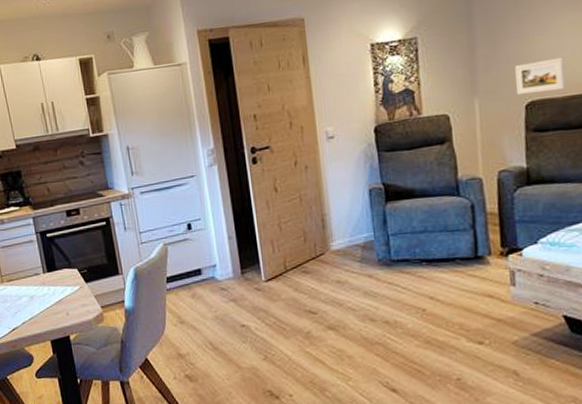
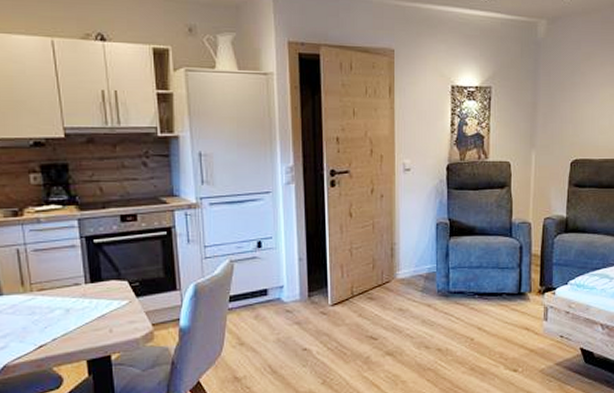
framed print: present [515,57,565,95] -> none [565,124,603,153]

